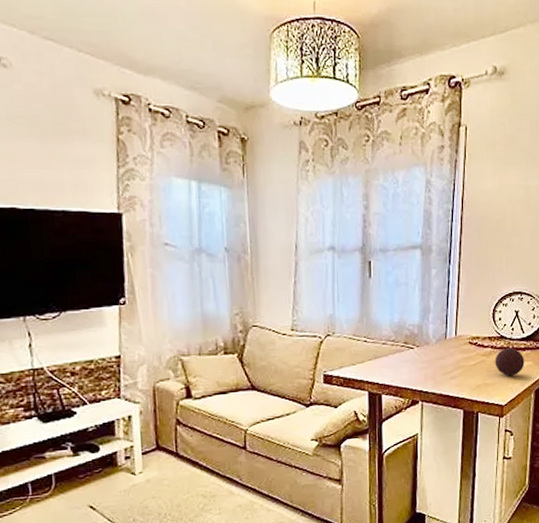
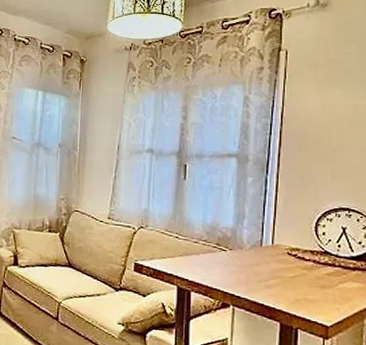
decorative ball: present [495,347,525,376] -> none [318,264,354,296]

